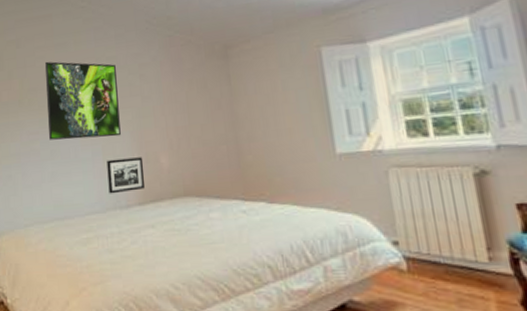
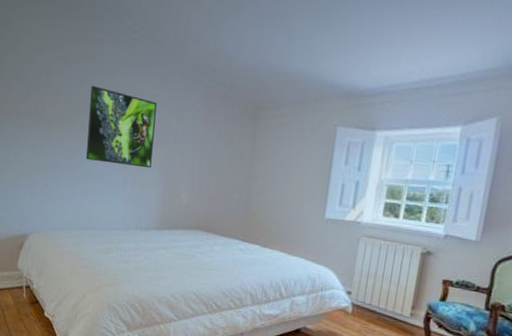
picture frame: present [106,157,144,194] -> none [132,187,166,217]

